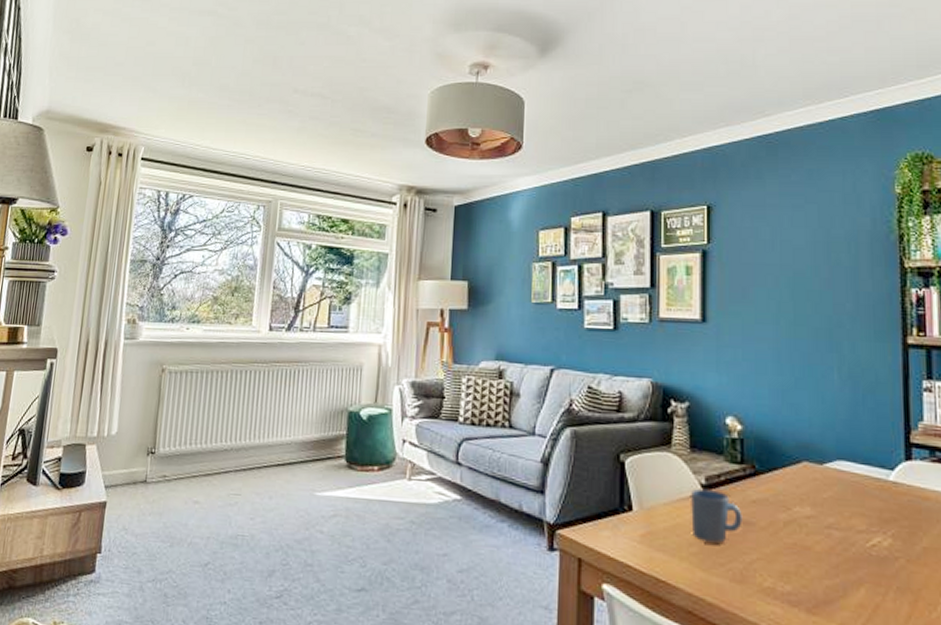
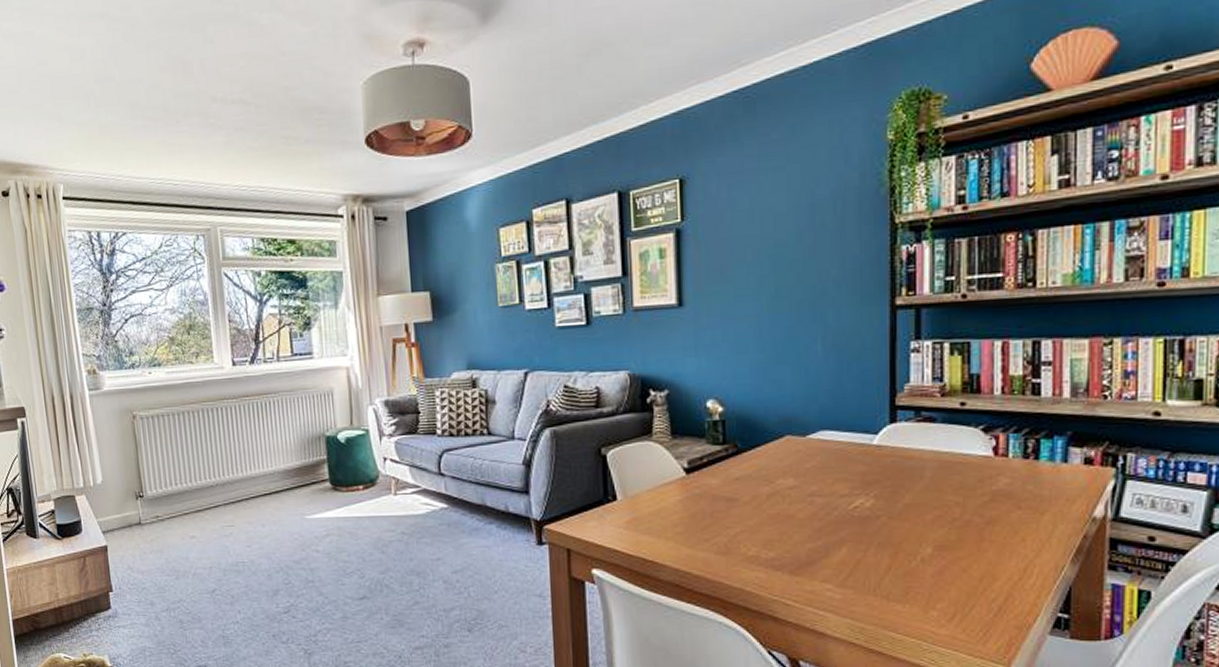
mug: present [689,488,742,545] -> none [673,471,726,523]

